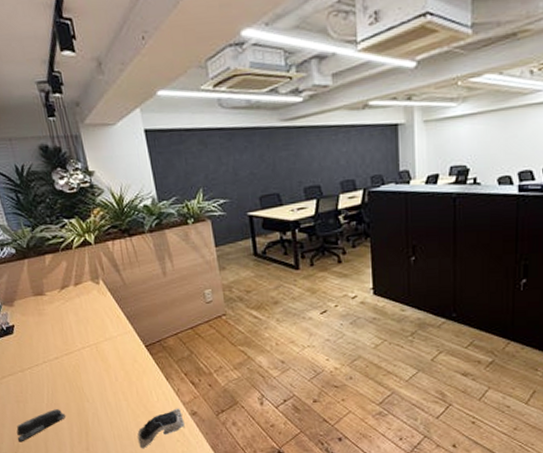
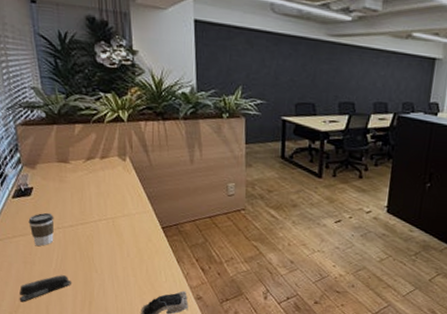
coffee cup: none [14,348,42,383] -> present [28,212,54,246]

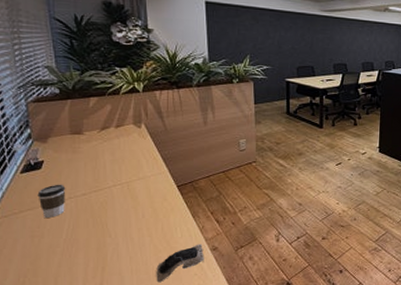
stapler: present [19,275,71,302] -> none [24,244,83,278]

